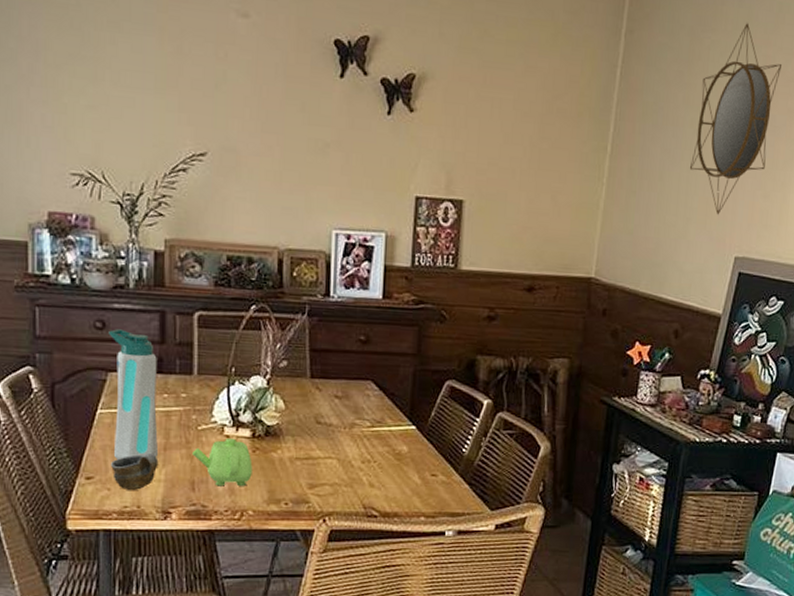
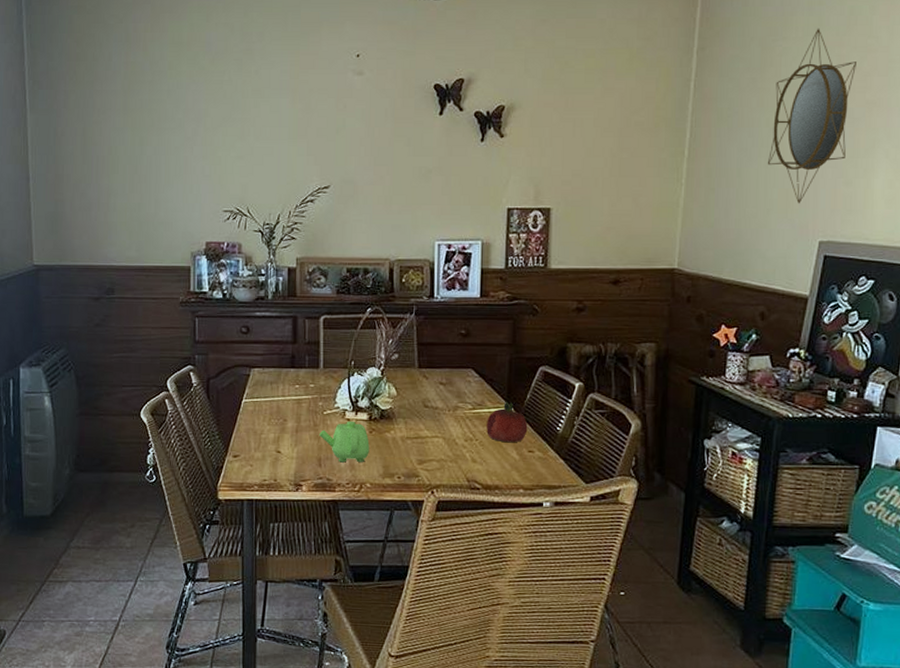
water bottle: present [108,329,159,460] -> none [252,333,292,440]
cup: present [110,452,159,491] -> none [252,434,292,467]
fruit: none [386,419,432,466] -> present [486,401,528,443]

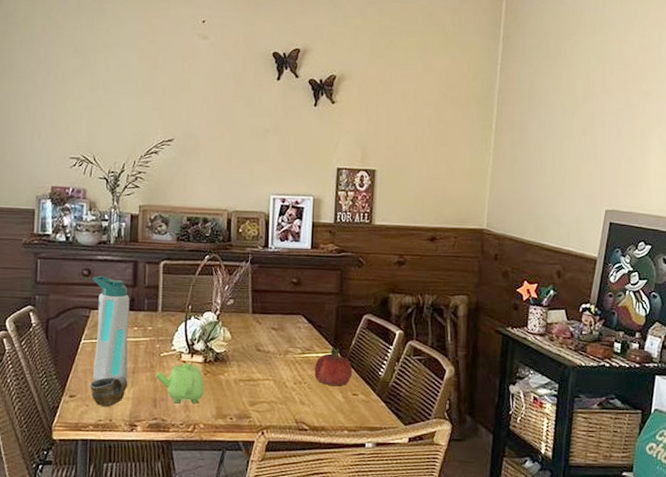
water bottle: none [252,333,292,440] -> present [93,276,130,381]
cup: none [252,434,292,467] -> present [89,375,128,407]
home mirror: present [768,28,856,204] -> none [563,26,634,176]

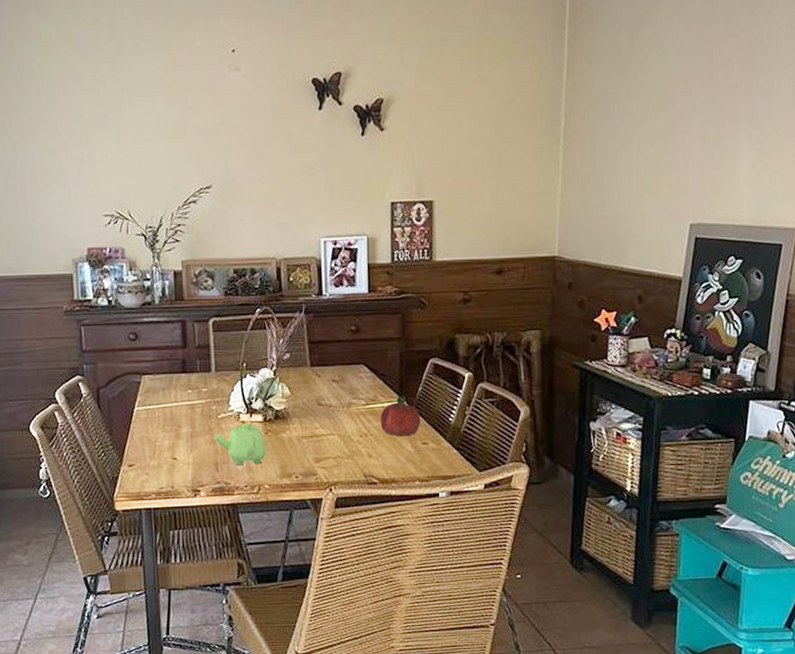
cup: present [89,375,128,407] -> none [147,440,187,474]
water bottle: present [93,276,130,381] -> none [140,339,187,448]

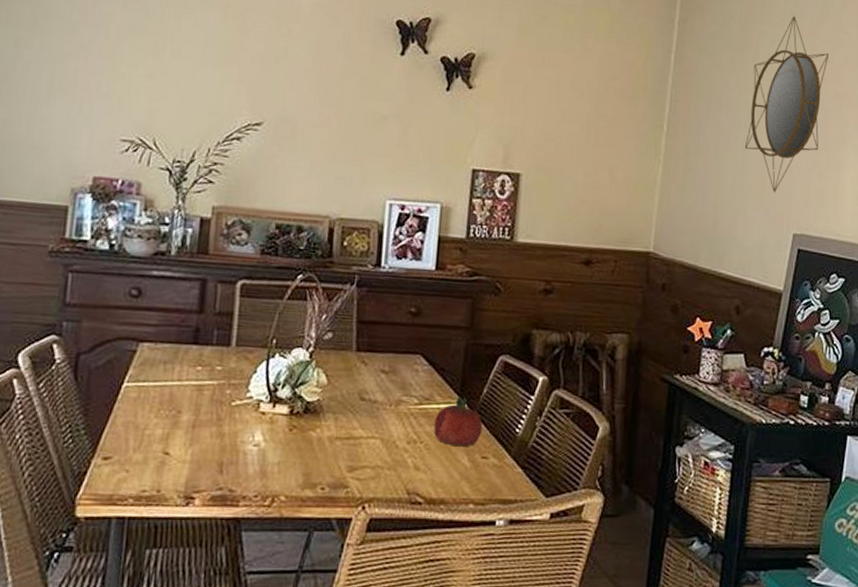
teapot: present [215,423,266,466] -> none [223,414,288,469]
home mirror: none [640,13,719,188] -> present [745,15,828,193]

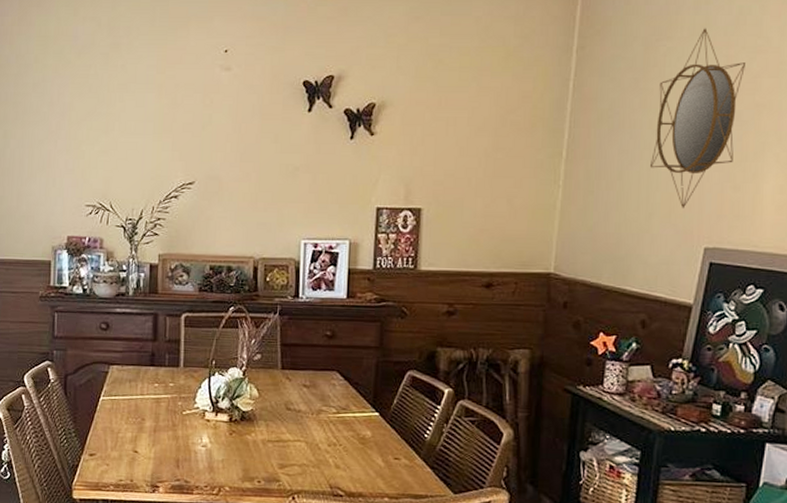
fruit: present [434,396,483,447] -> none [351,406,394,449]

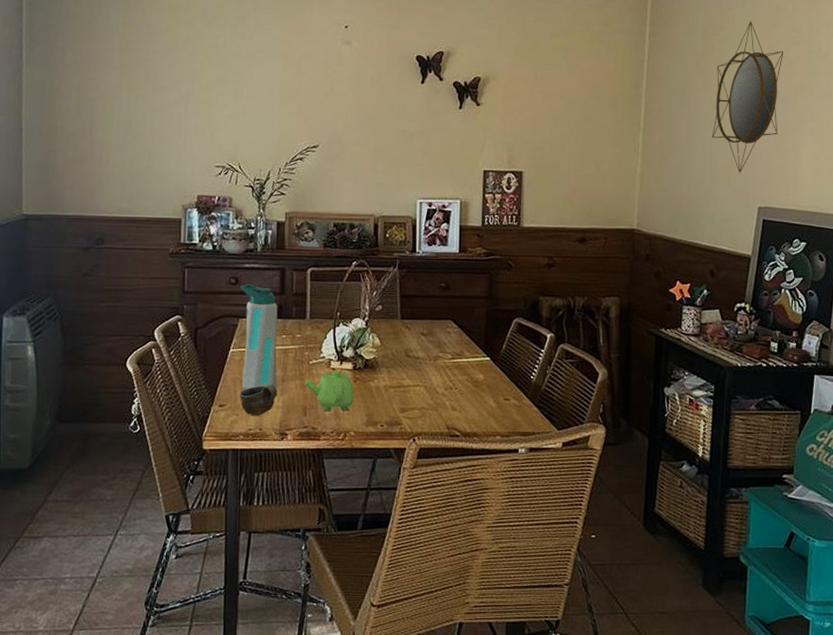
cup: none [109,433,149,467] -> present [239,383,278,416]
water bottle: none [111,329,150,439] -> present [240,284,278,390]
teapot: none [178,421,229,465] -> present [305,370,354,411]

